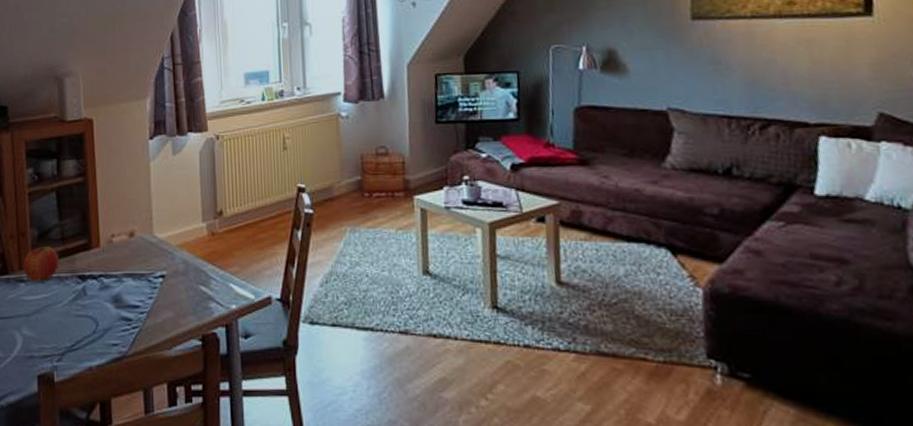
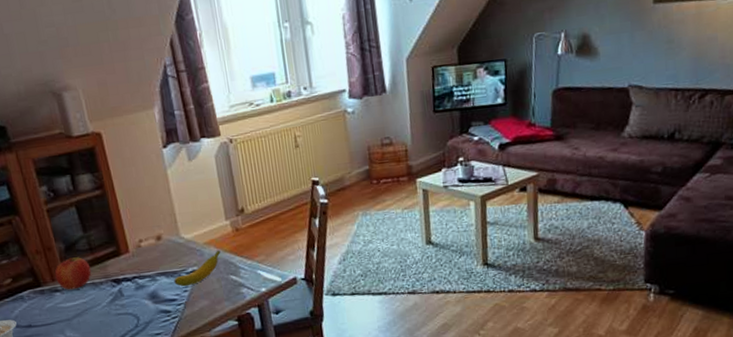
banana: none [140,254,193,293] -> present [174,250,221,287]

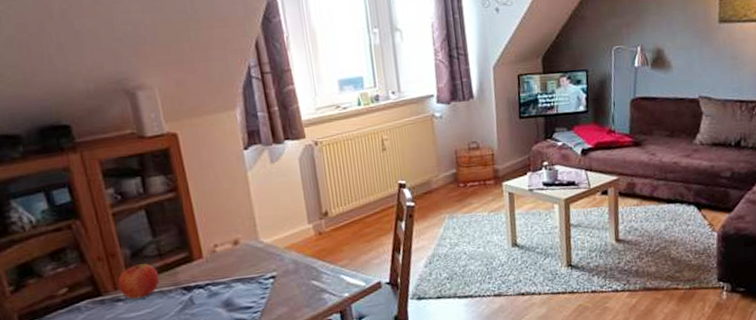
banana: present [174,250,221,287] -> none [251,254,302,294]

